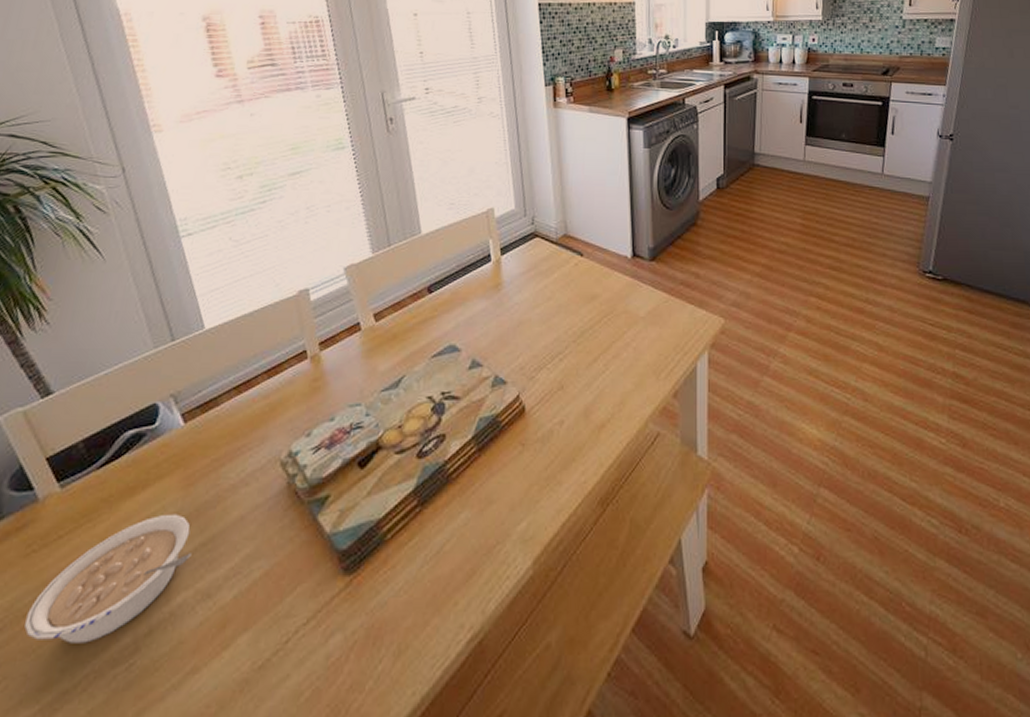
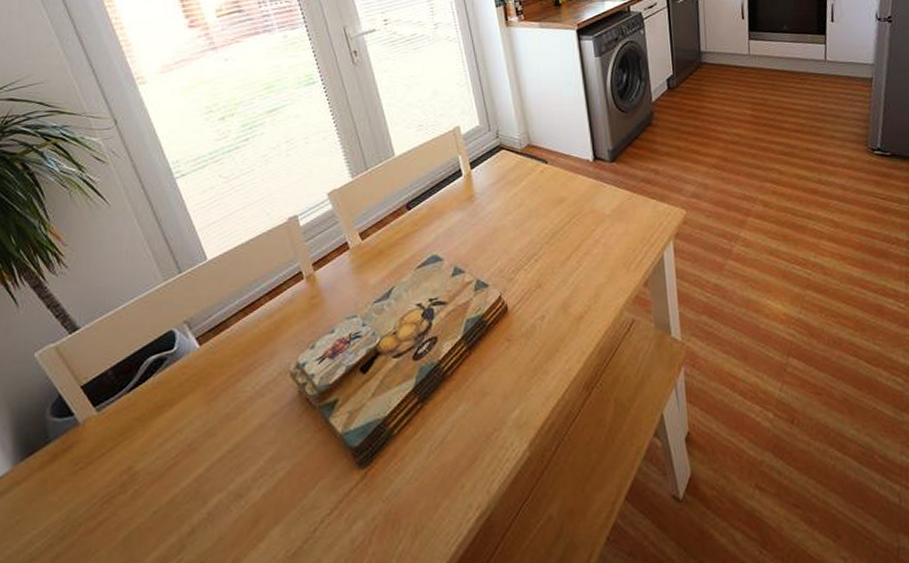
legume: present [25,514,192,643] -> none [82,426,221,546]

